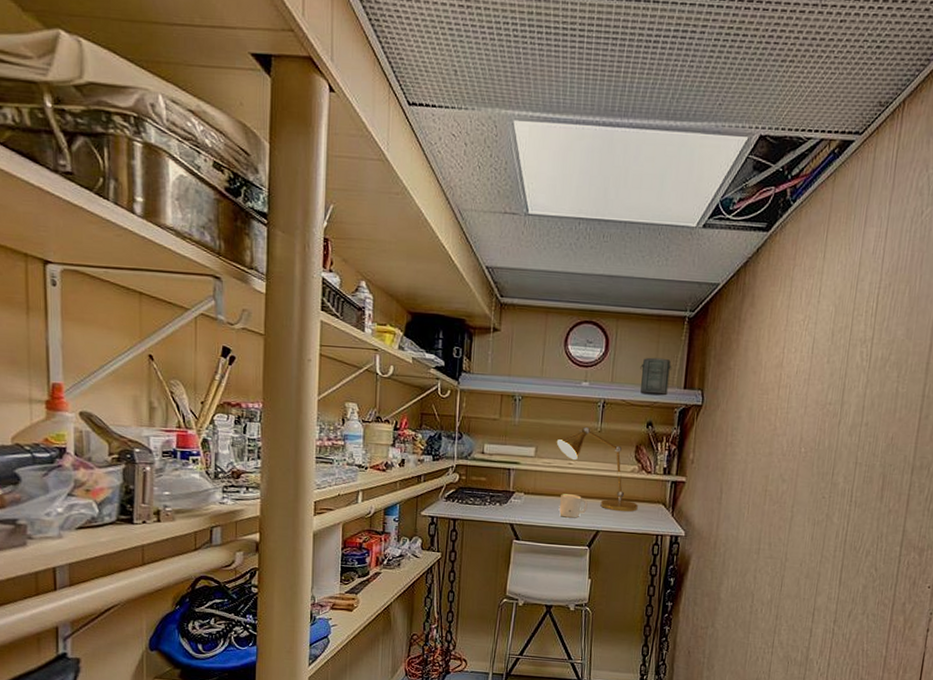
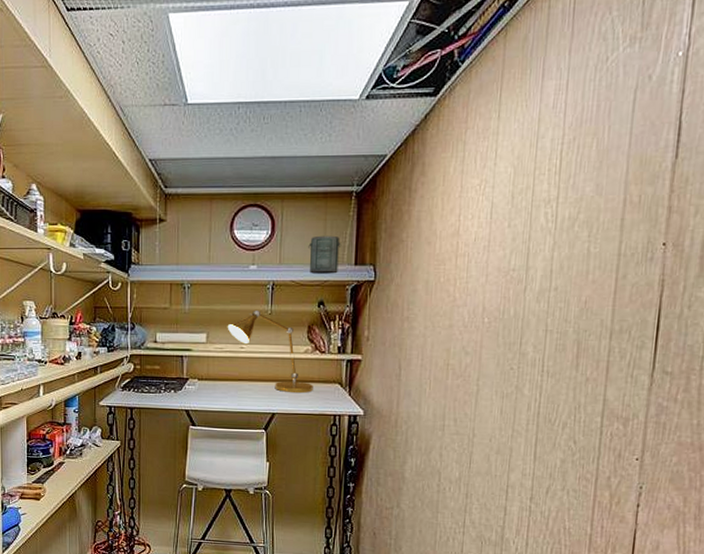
mug: present [559,494,588,518] -> none [234,378,262,402]

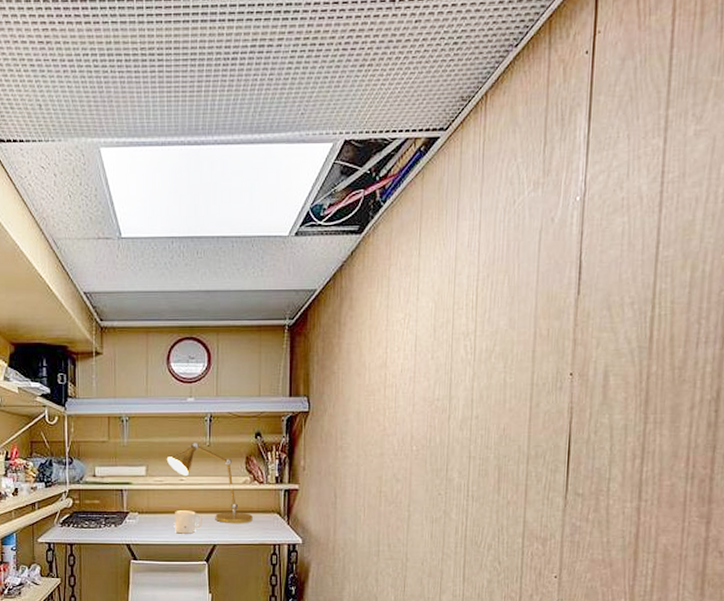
mug: none [234,378,262,402] -> present [175,510,202,534]
paint can: present [308,235,342,274] -> none [244,368,276,405]

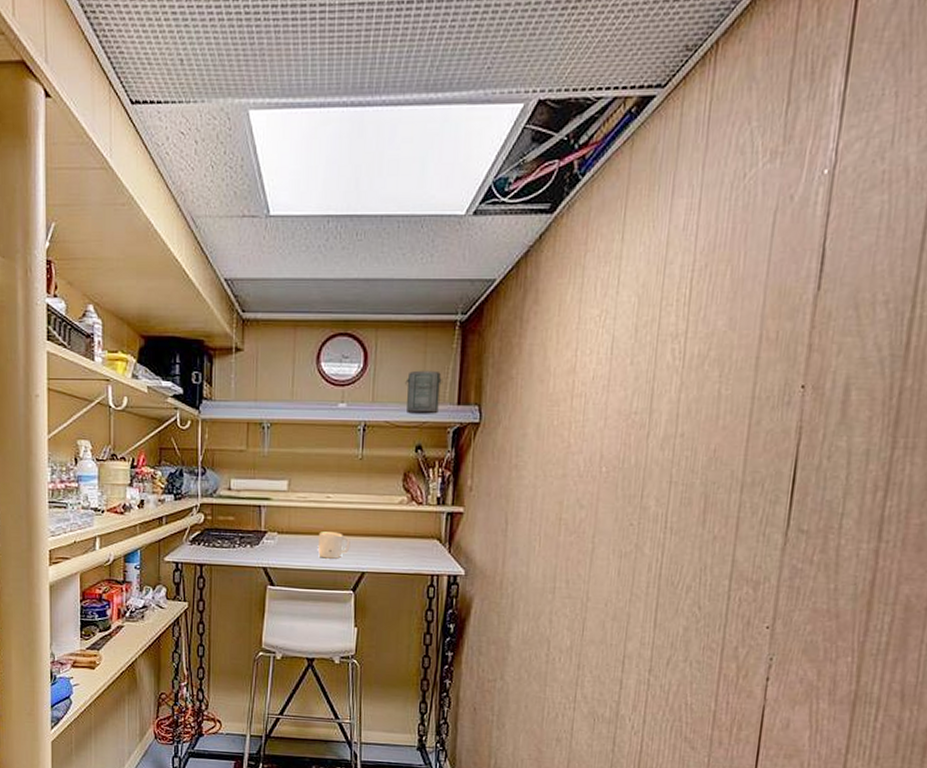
desk lamp: present [166,441,253,524] -> none [311,454,409,550]
paint can: none [244,368,276,405] -> present [405,370,443,414]

